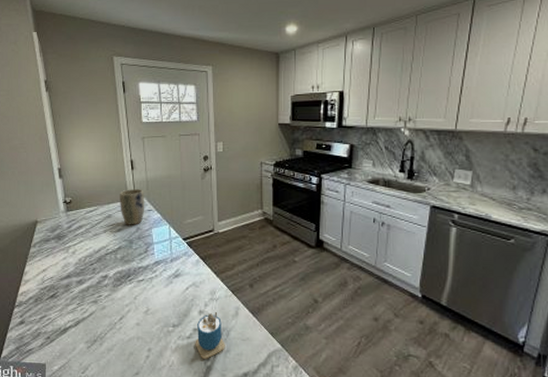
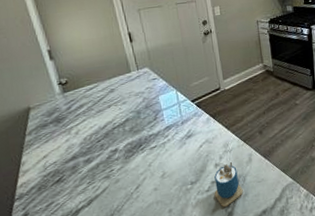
plant pot: present [120,189,145,225] -> none [120,60,150,97]

